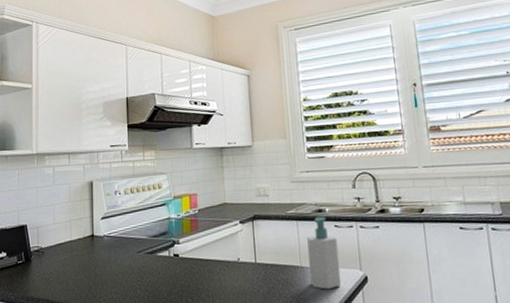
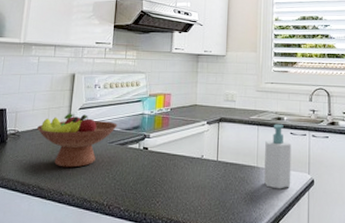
fruit bowl: none [60,223,143,282] -> present [36,113,117,168]

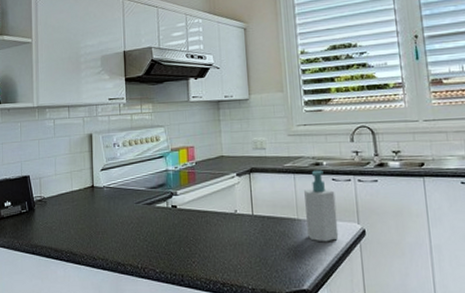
fruit bowl: present [36,113,117,168] -> none [61,175,142,231]

